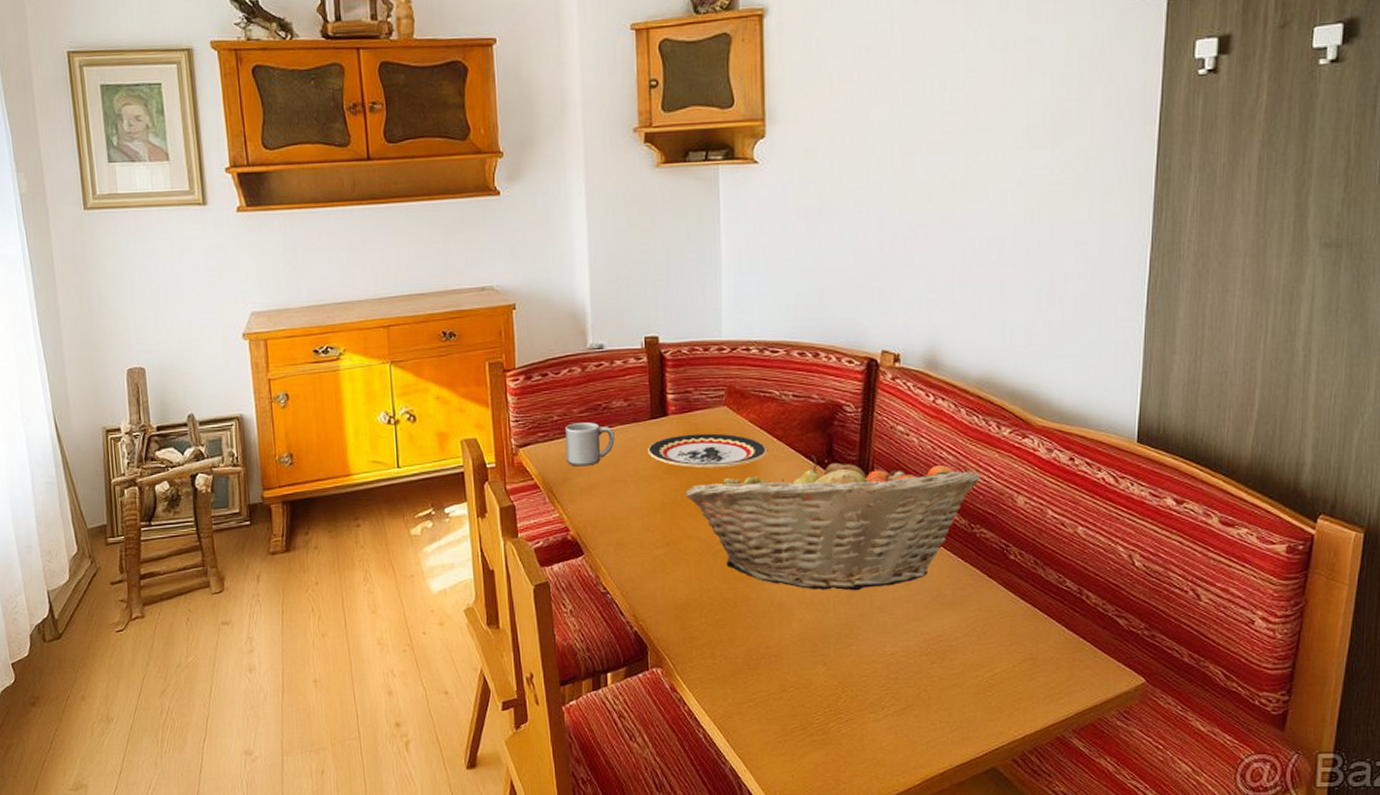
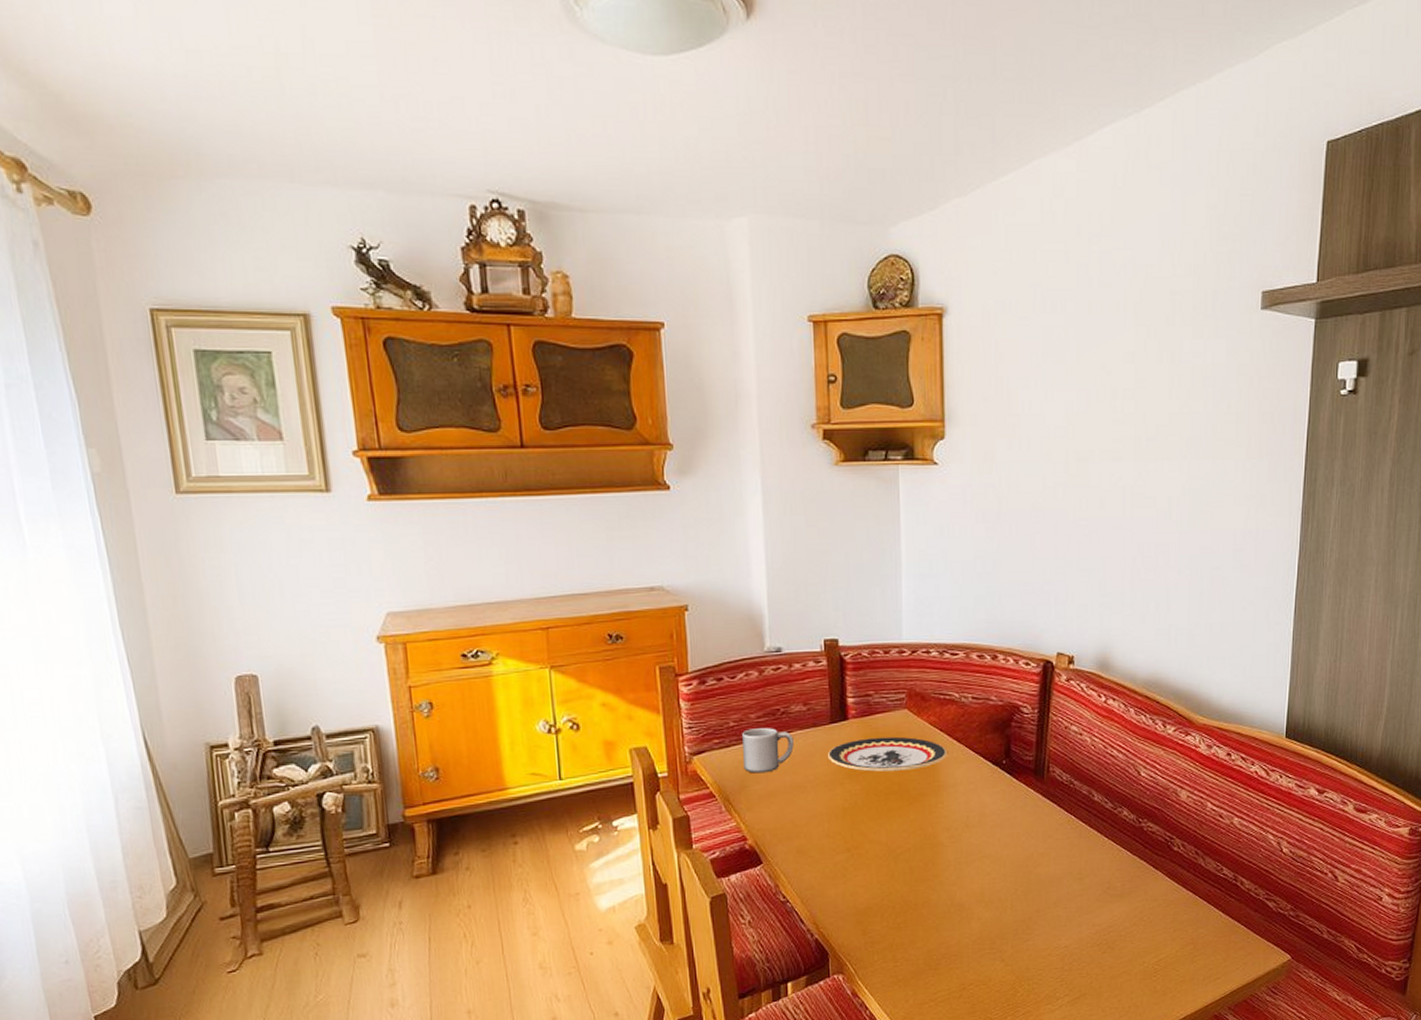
fruit basket: present [685,455,980,591] -> none [866,756,1147,889]

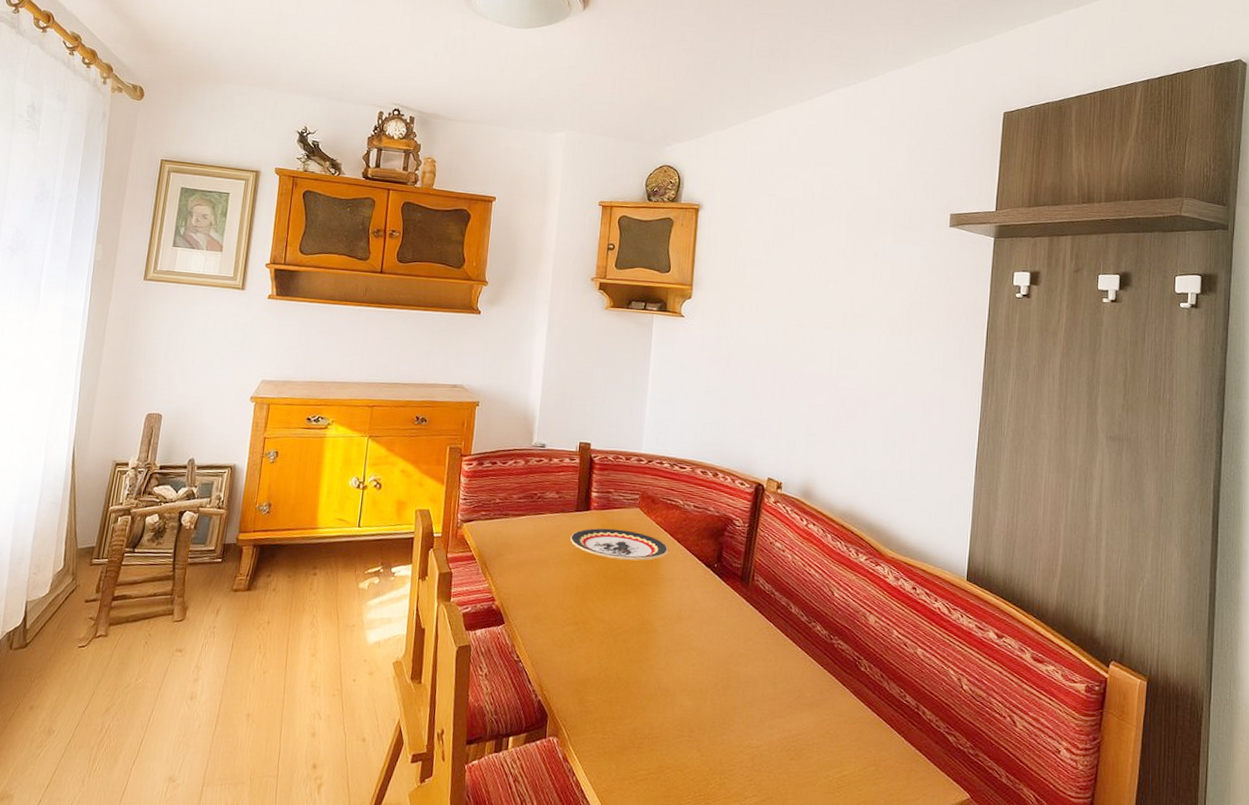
mug: present [742,728,794,774] -> none [502,507,545,546]

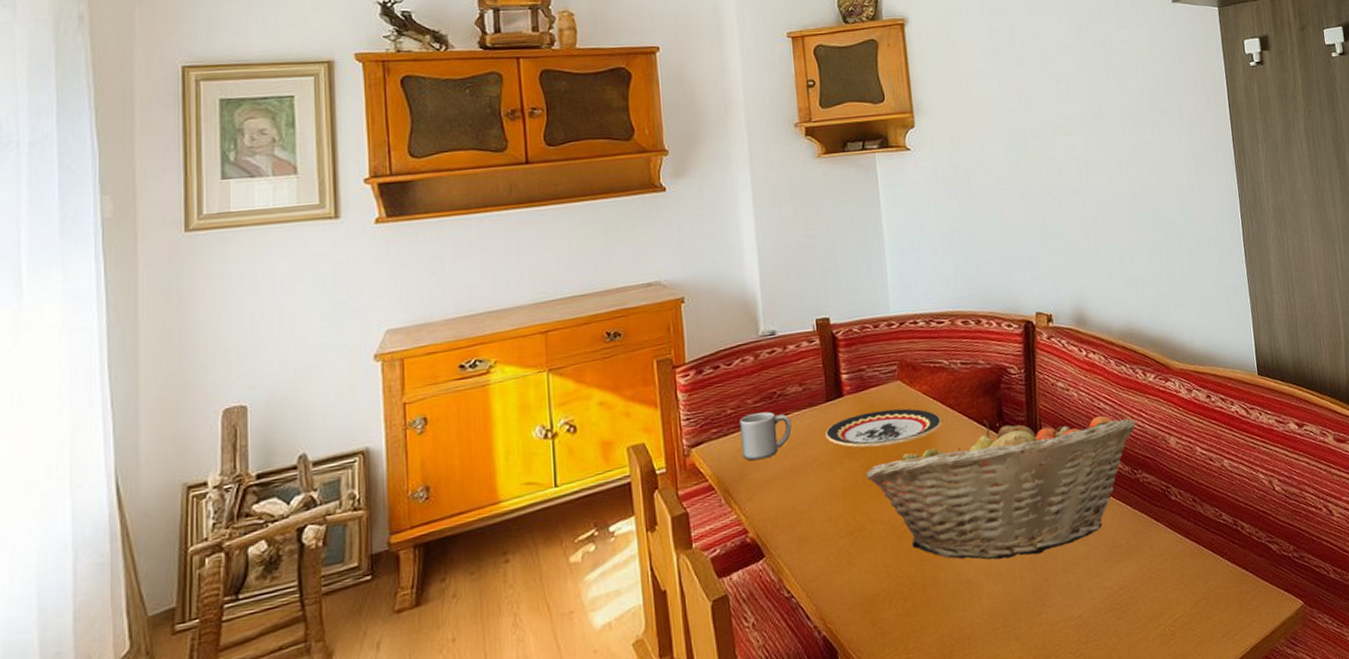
mug: none [502,507,545,546] -> present [740,412,792,461]
fruit basket: none [597,558,840,685] -> present [866,415,1135,560]

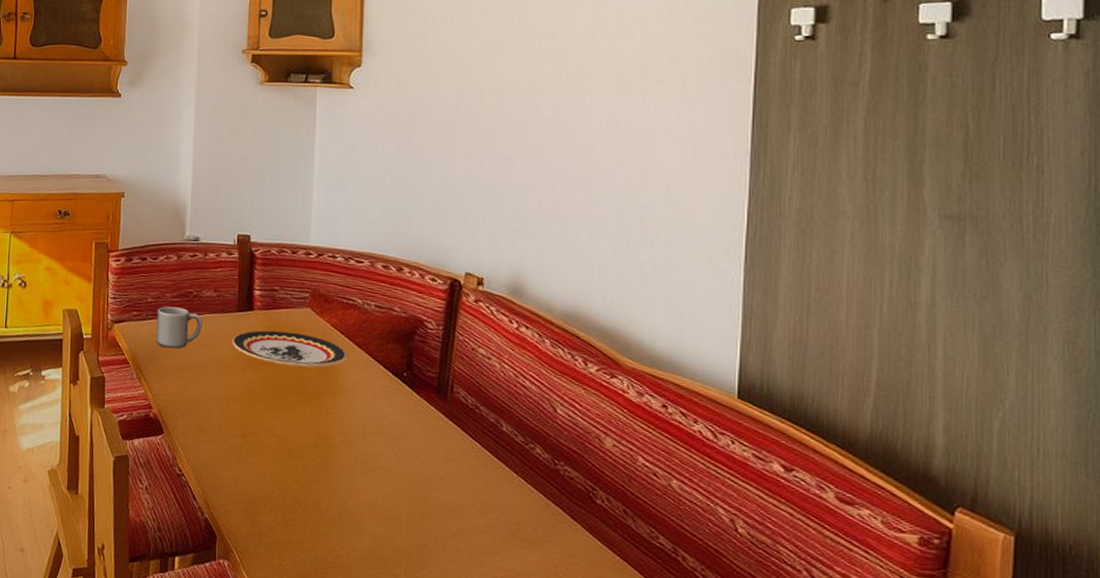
fruit basket: present [866,415,1135,560] -> none [265,366,564,513]

